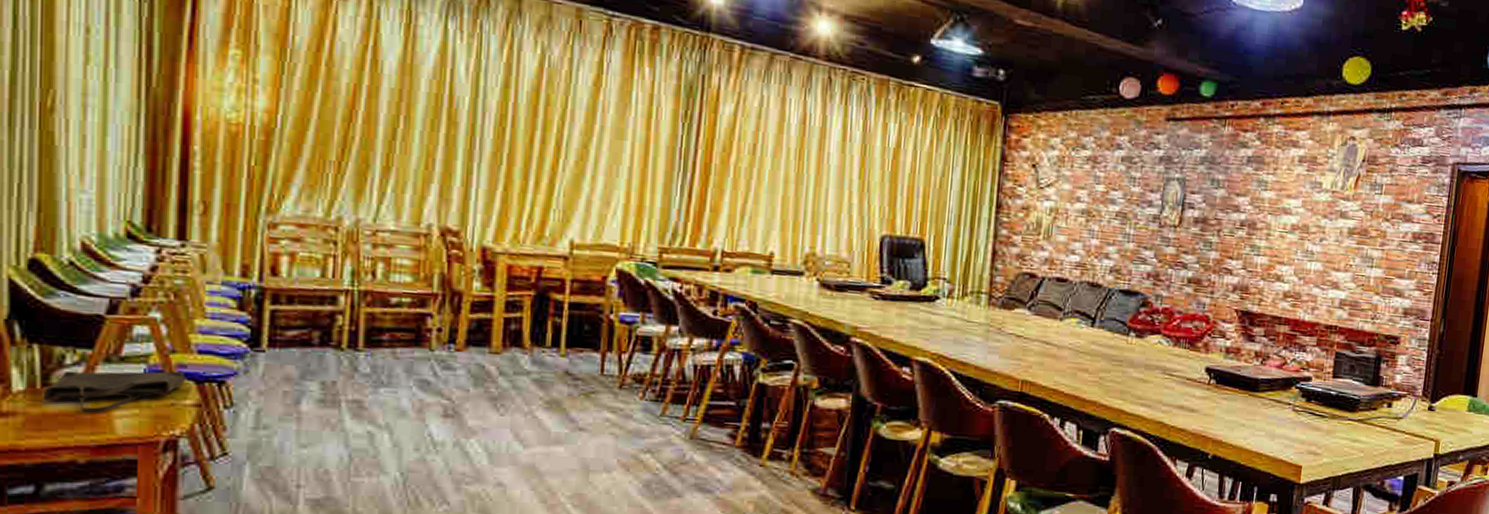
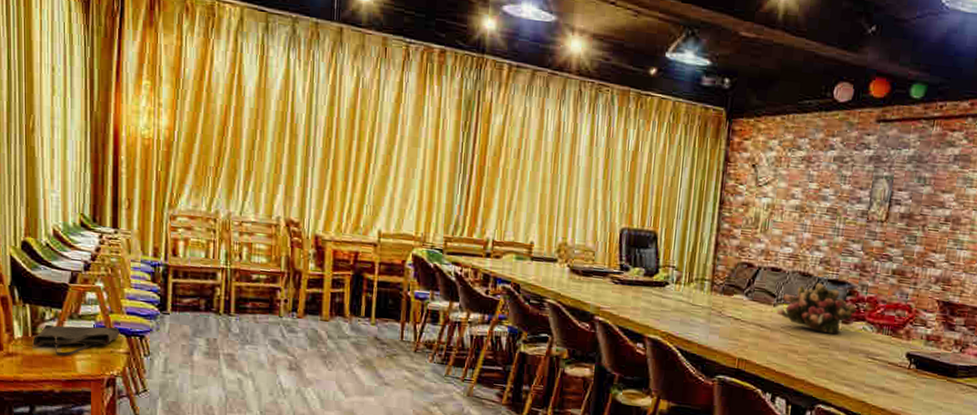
flower arrangement: none [1063,294,1152,350] -> present [776,283,857,335]

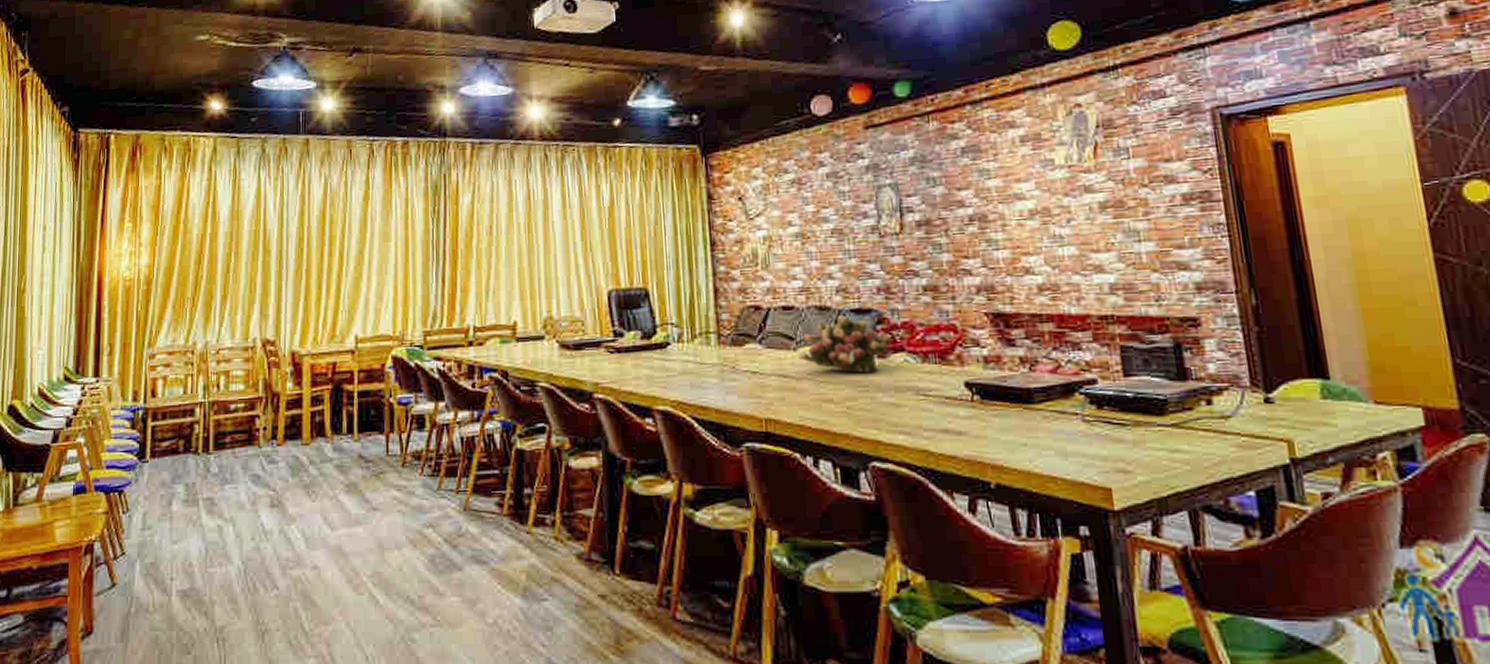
tote bag: present [34,324,119,357] -> none [14,485,98,526]

